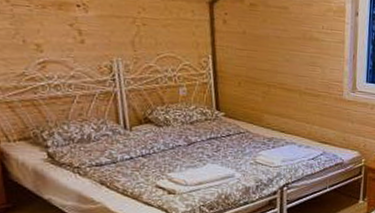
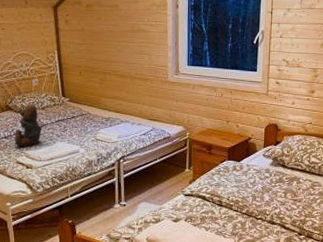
teddy bear: none [154,115,190,169] -> present [15,103,43,148]

